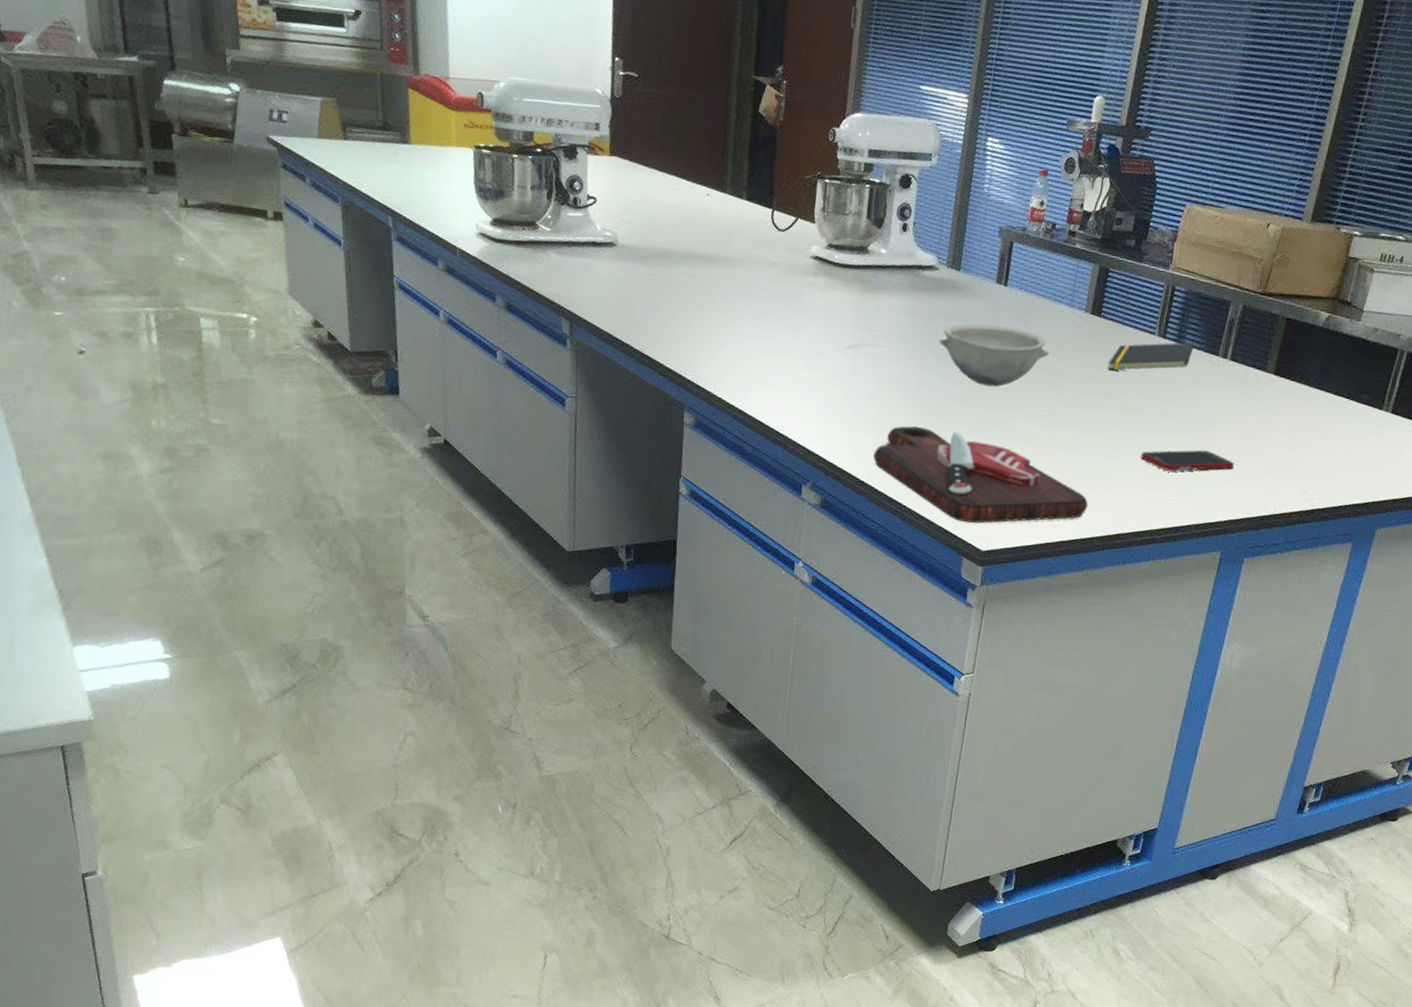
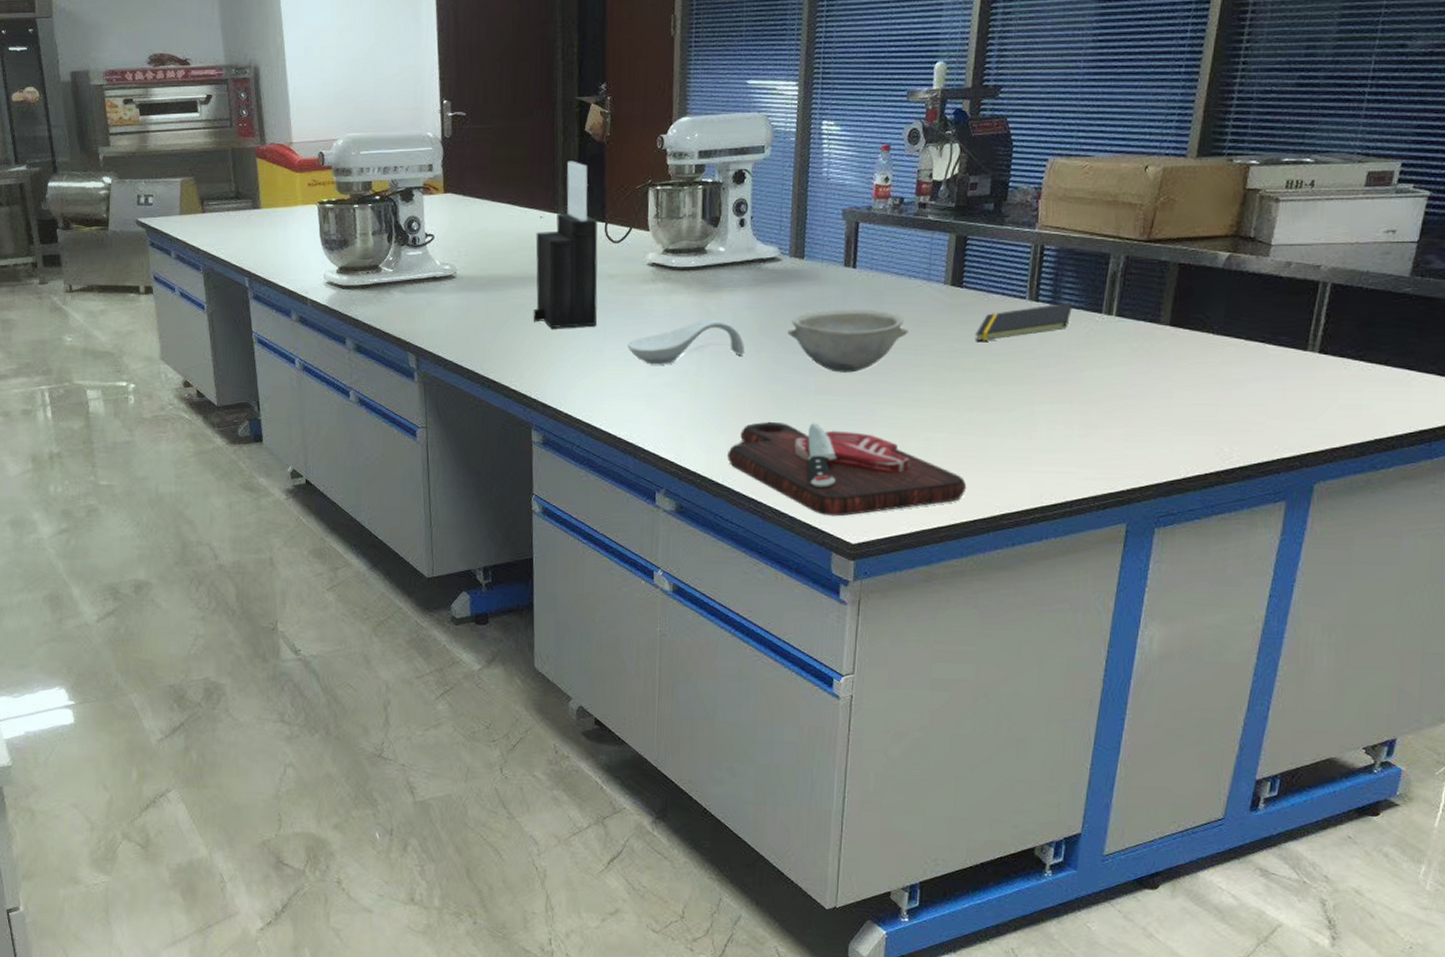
knife block: none [693,140,765,313] -> present [533,161,598,329]
spoon rest: none [785,318,898,359] -> present [628,319,745,364]
cell phone: present [1140,450,1235,471] -> none [1022,415,1133,442]

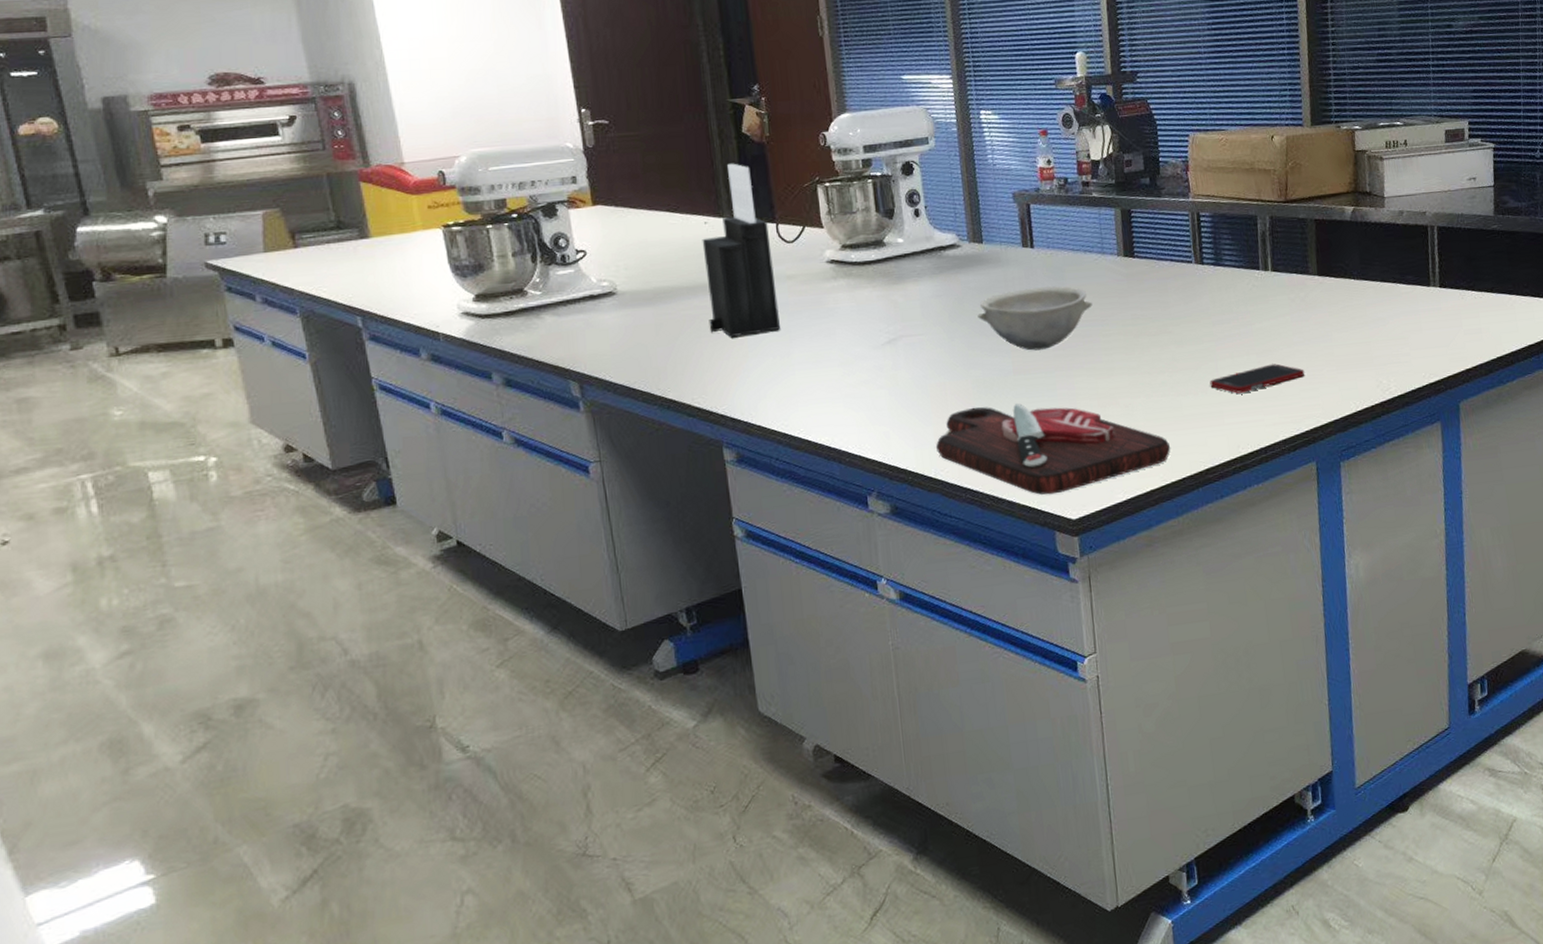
spoon rest: present [628,319,745,364] -> none [816,310,939,363]
notepad: present [975,303,1072,341] -> none [1153,263,1234,307]
cell phone: none [1022,415,1133,442] -> present [1209,363,1305,393]

